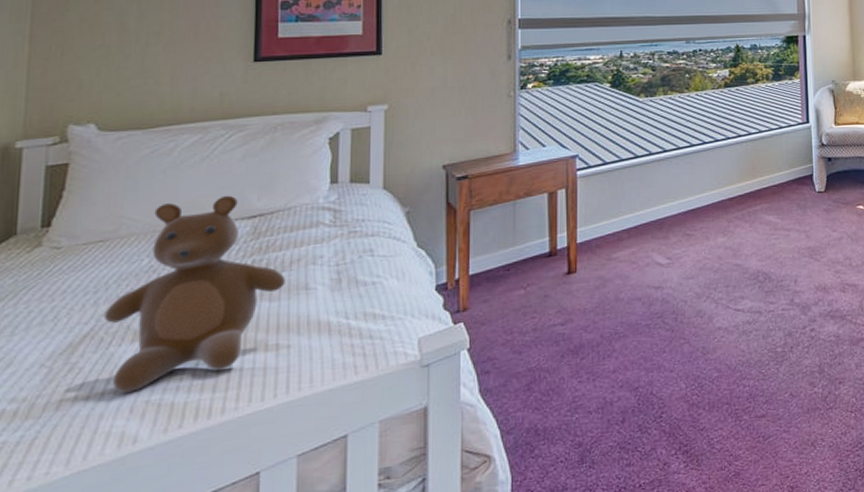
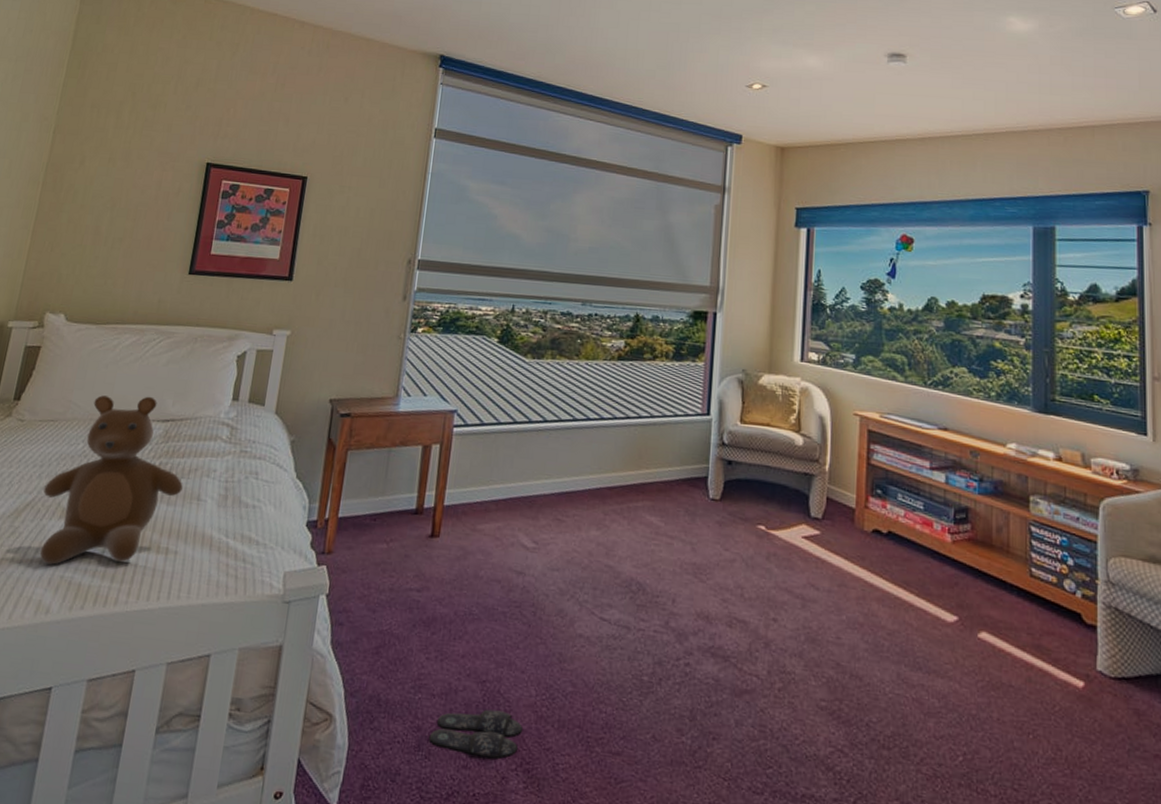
slippers: none [591,408,677,455] -> present [429,709,522,759]

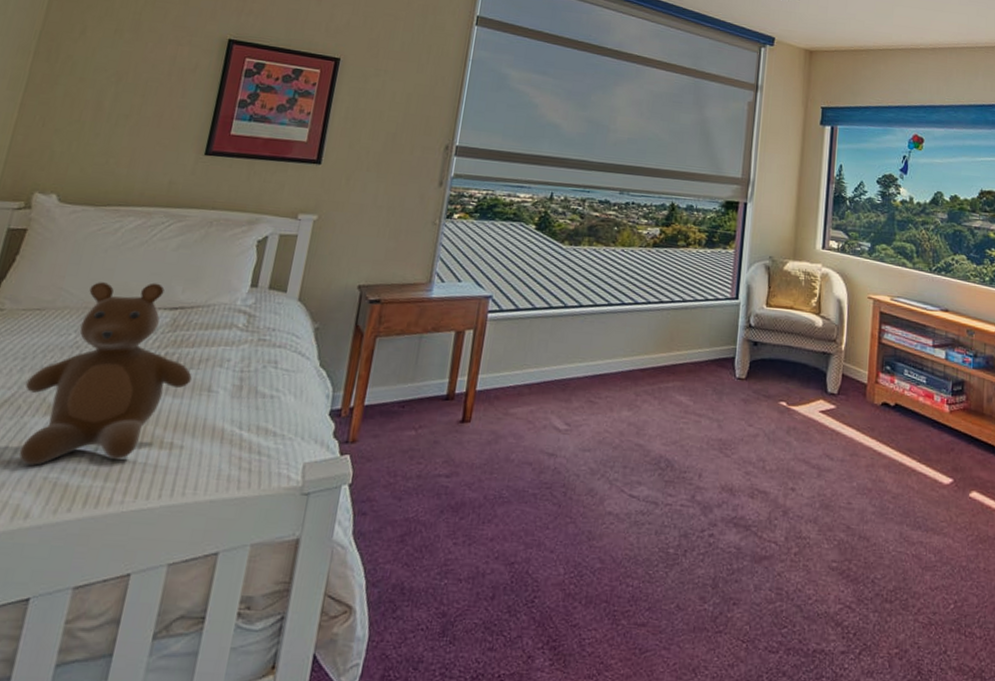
slippers: present [429,709,522,759] -> none [454,590,550,639]

